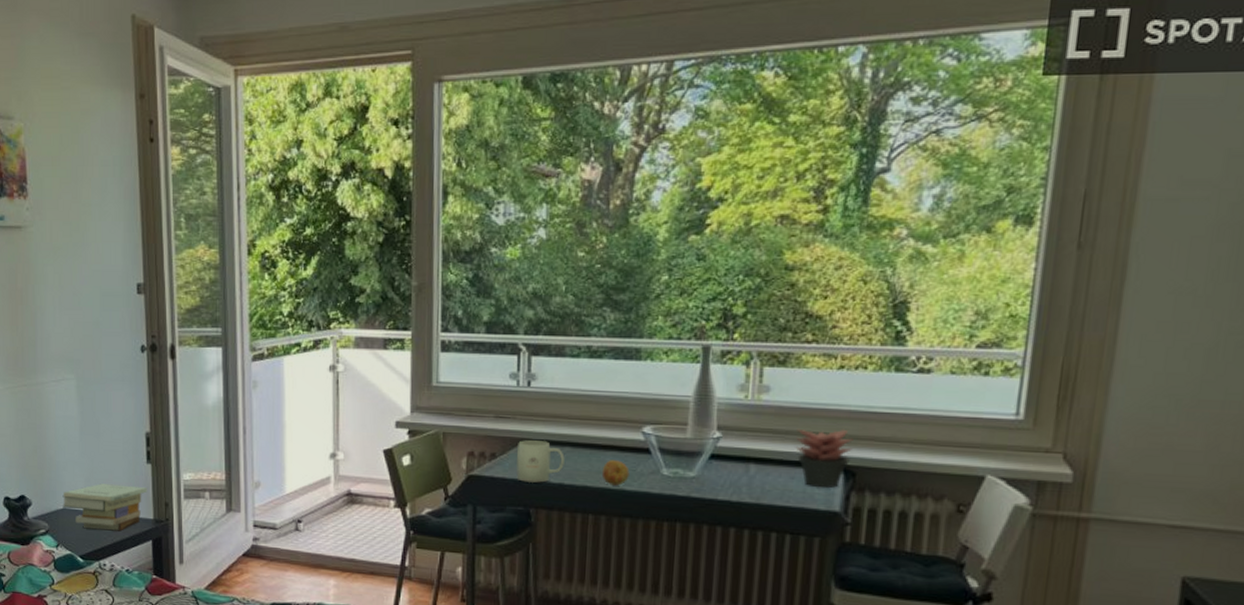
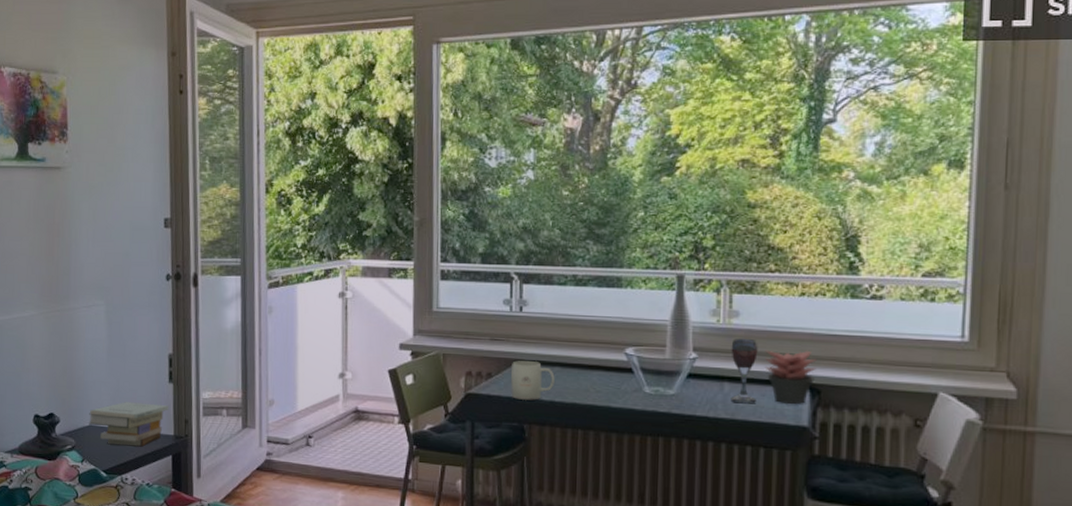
fruit: present [601,460,630,486] -> none [589,379,615,403]
cup: none [756,415,789,488] -> present [730,338,758,404]

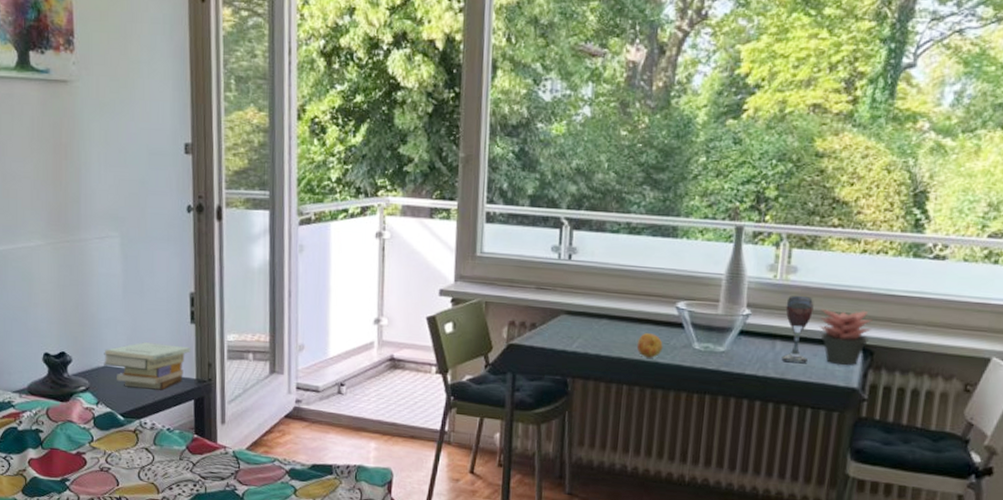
mug: present [510,361,555,400] -> none [555,311,602,353]
fruit: none [589,379,615,403] -> present [636,333,663,358]

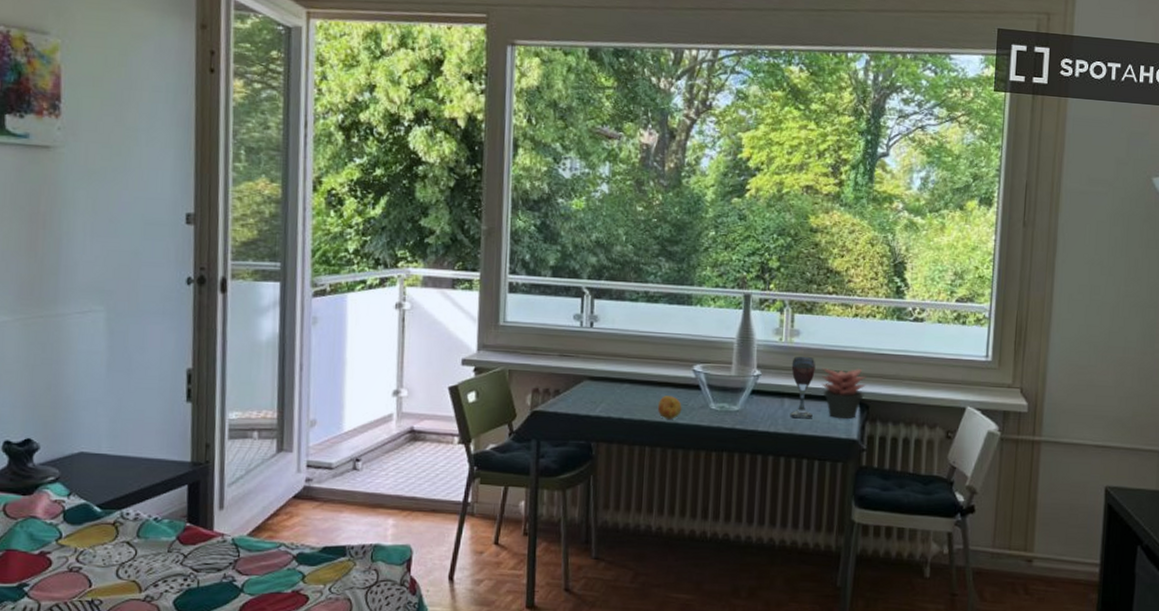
books: present [104,342,191,390] -> none [79,424,186,476]

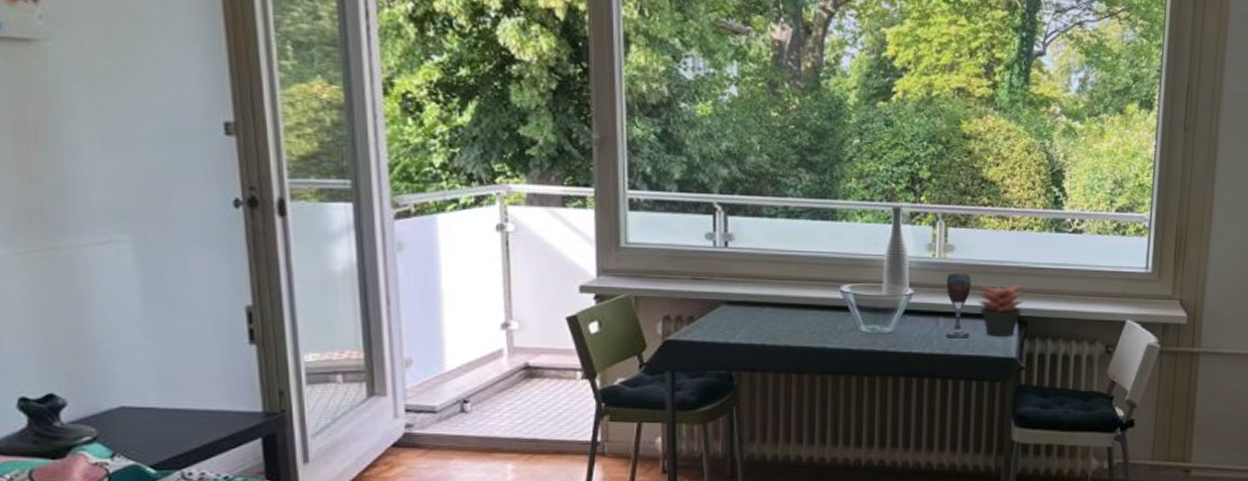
fruit: present [657,395,682,419] -> none [803,319,830,344]

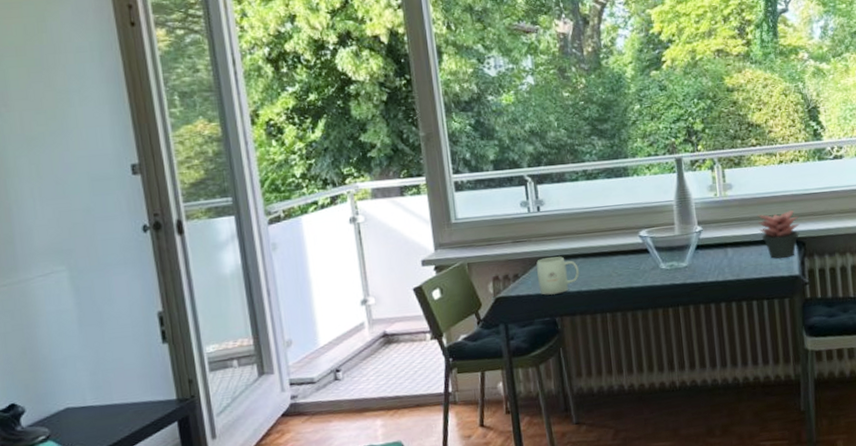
mug: none [715,302,766,345] -> present [536,256,579,295]
cup: present [945,272,972,338] -> none [729,206,755,265]

